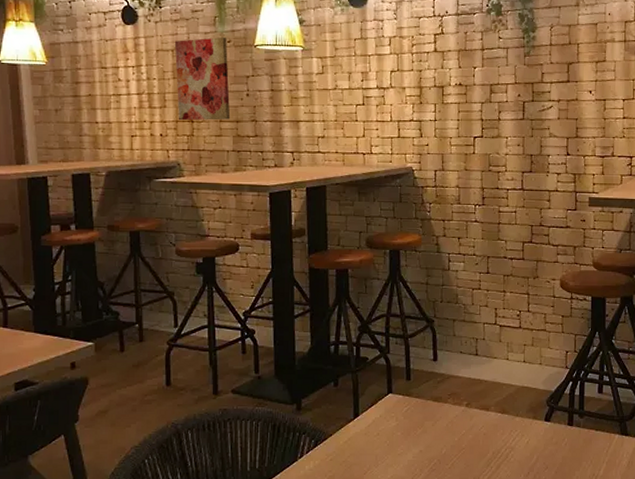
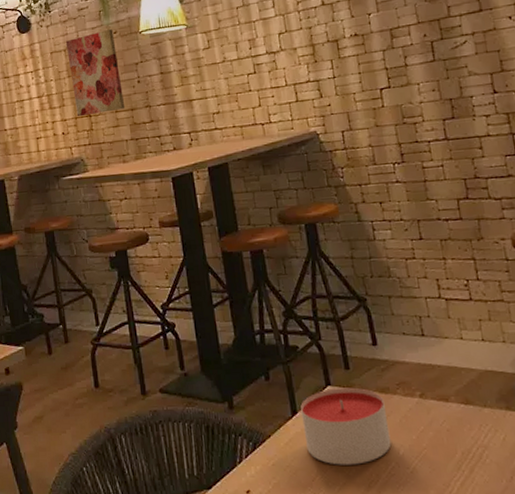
candle: none [362,396,437,461] -> present [300,387,391,465]

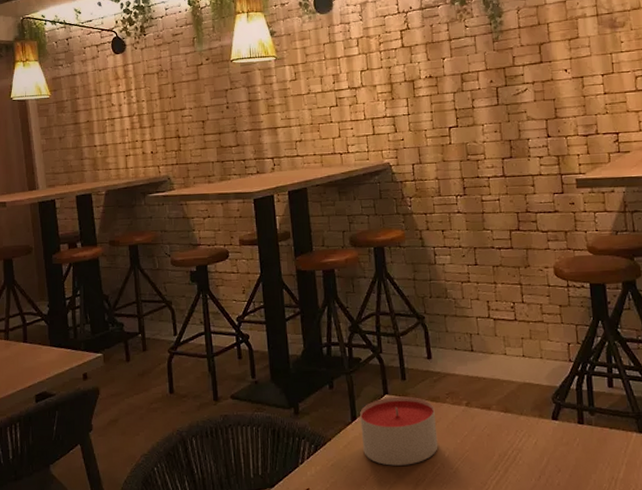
wall art: present [65,29,125,117] -> none [158,56,213,138]

